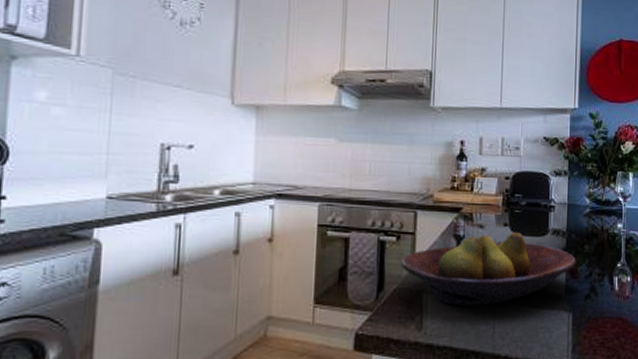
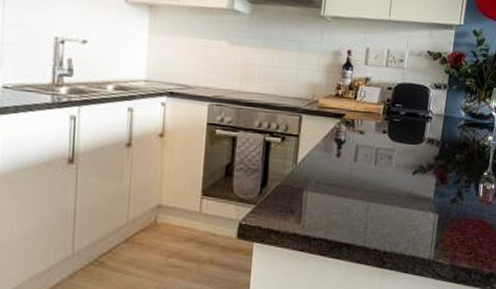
fruit bowl: present [401,232,577,307] -> none [284,139,448,205]

